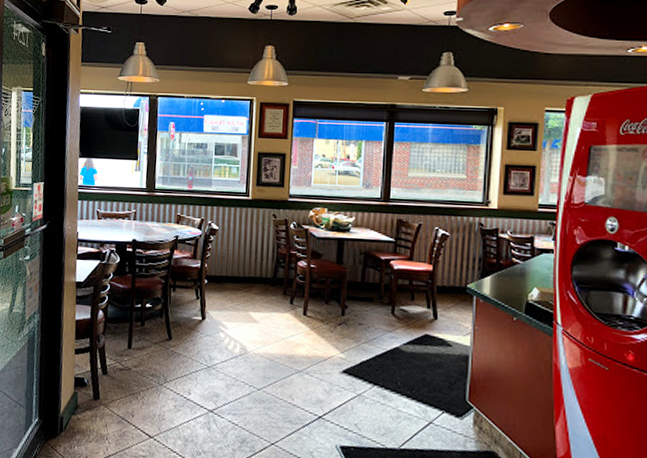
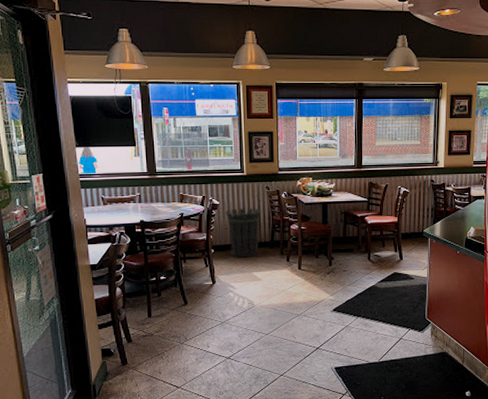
waste bin: none [224,236,265,294] -> present [225,208,261,258]

